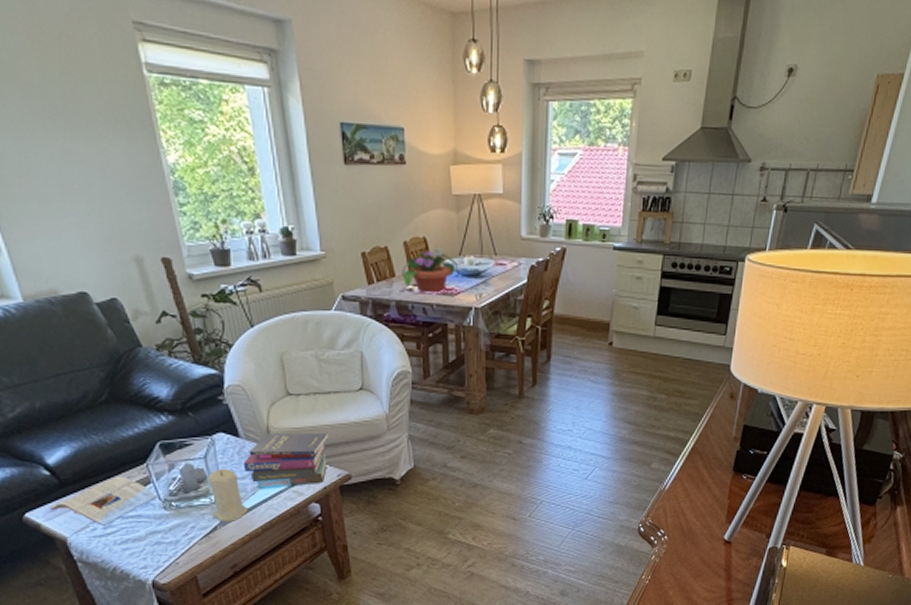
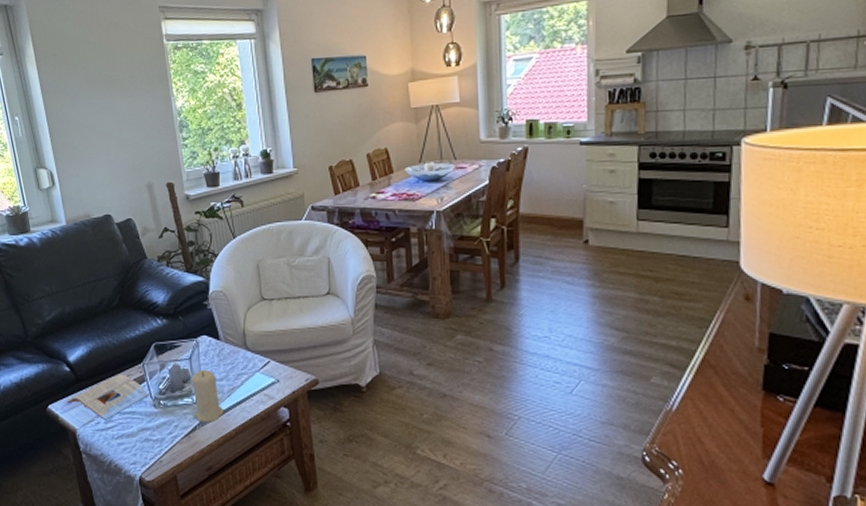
books: present [243,432,330,490] -> none [221,336,299,393]
potted flower: present [402,245,459,293] -> none [365,154,420,200]

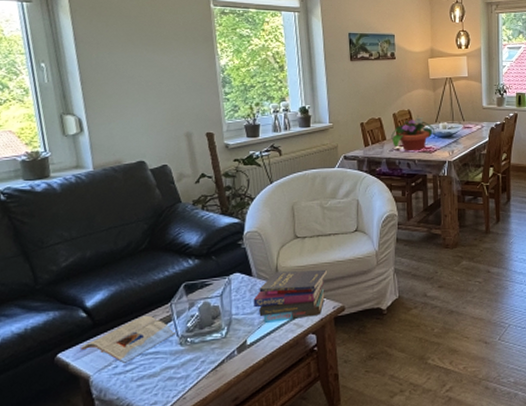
candle: present [191,369,224,424] -> none [221,305,254,357]
books: none [221,336,299,393] -> present [253,269,328,324]
potted flower: none [365,154,420,200] -> present [391,115,435,151]

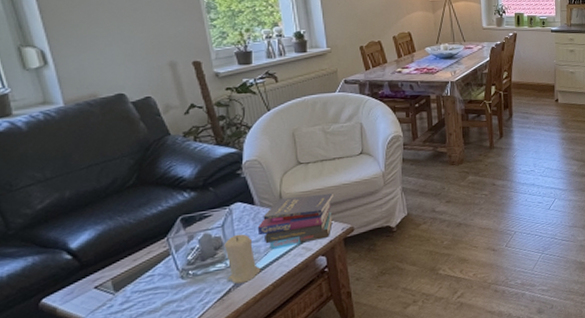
magazine: present [80,315,177,365] -> none [67,251,177,303]
candle: none [221,305,254,357] -> present [224,234,261,285]
potted flower: present [391,115,435,151] -> none [392,37,437,73]

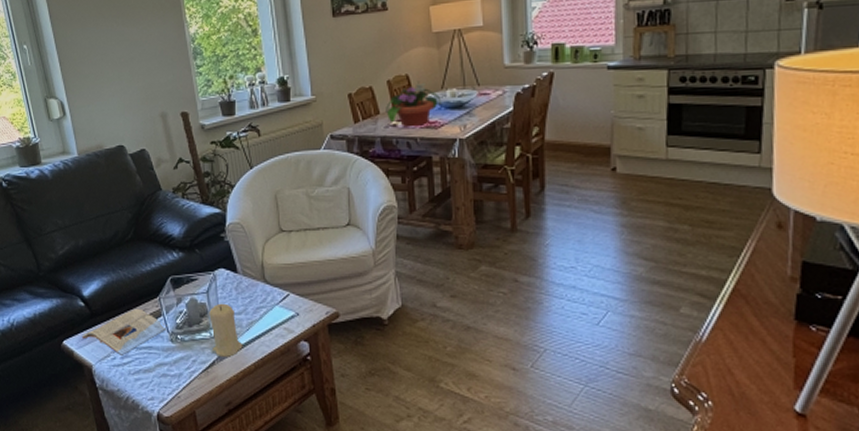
magazine: none [67,251,177,303] -> present [81,308,167,357]
books: present [257,192,335,250] -> none [240,268,318,326]
potted flower: none [392,37,437,73] -> present [386,81,442,127]

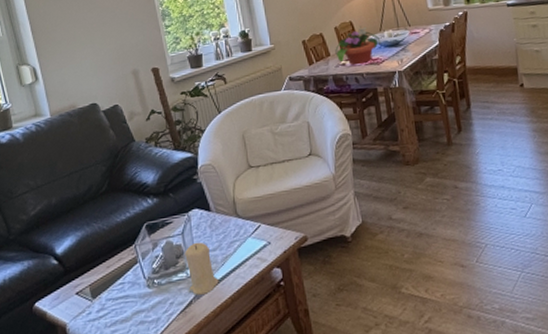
magazine: present [81,308,167,357] -> none [54,258,144,310]

